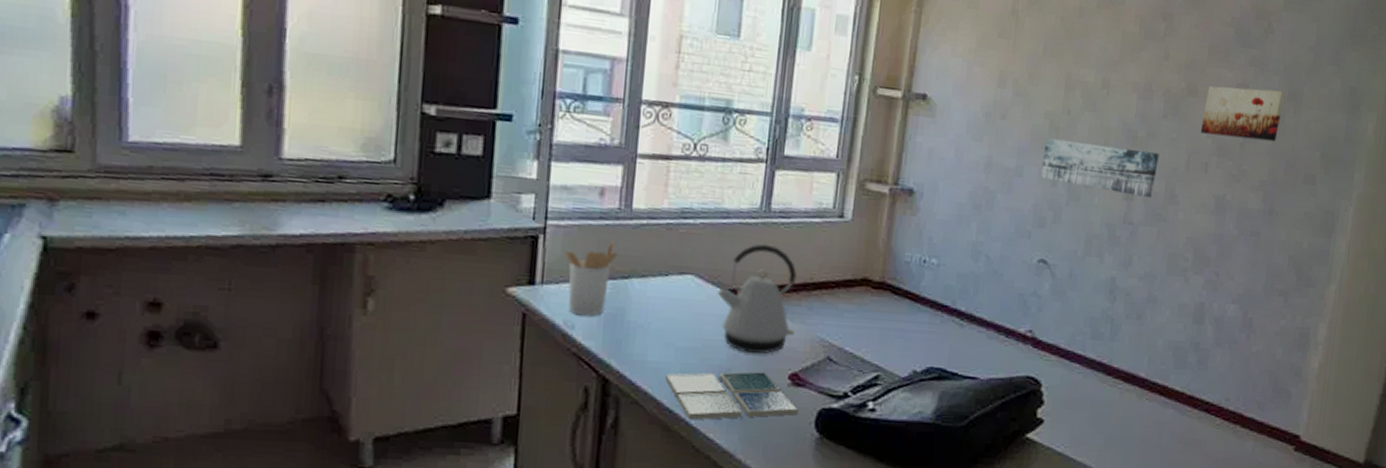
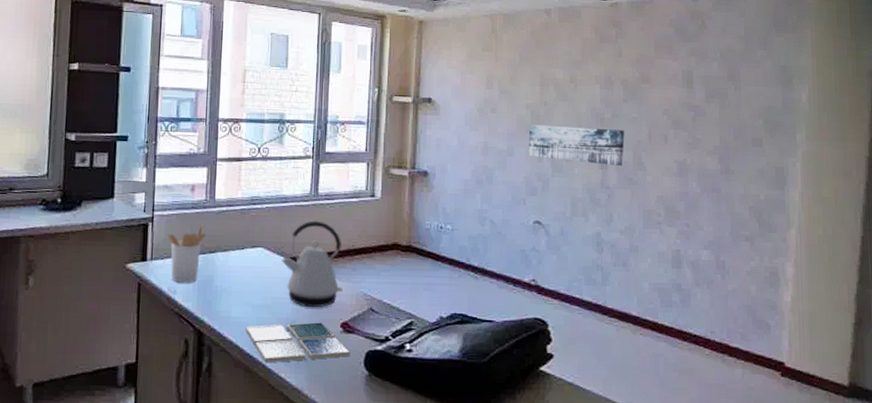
wall art: present [1200,85,1286,142] -> none [656,73,725,114]

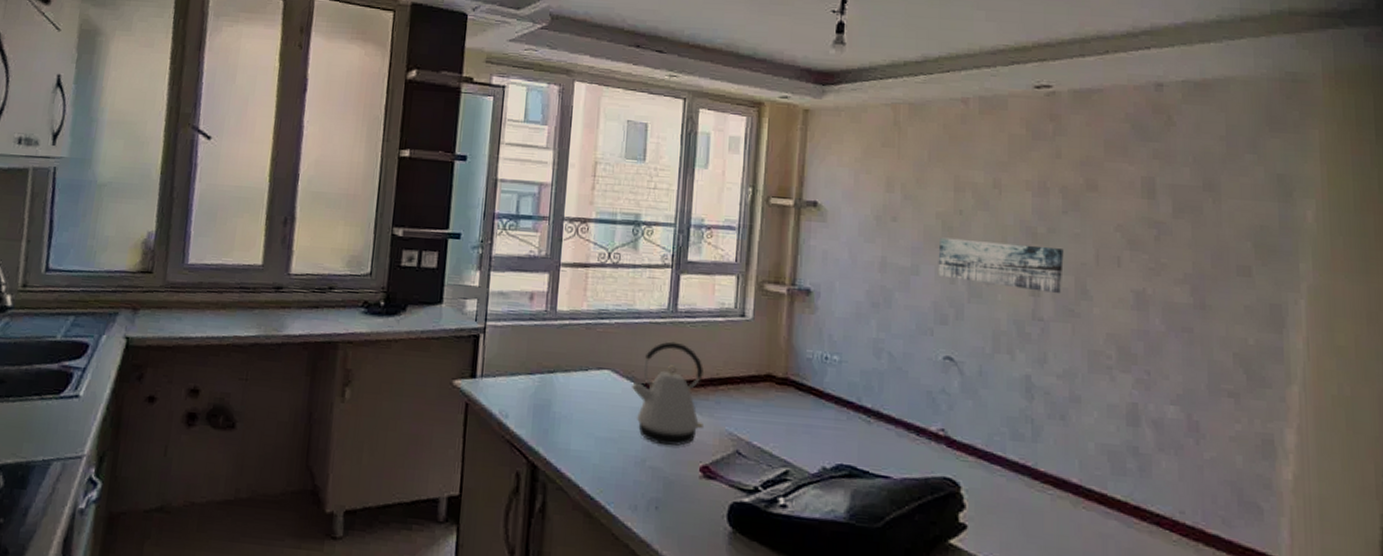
utensil holder: present [166,224,206,283] -> none [499,339,545,407]
drink coaster: present [246,322,351,363] -> none [587,462,711,508]

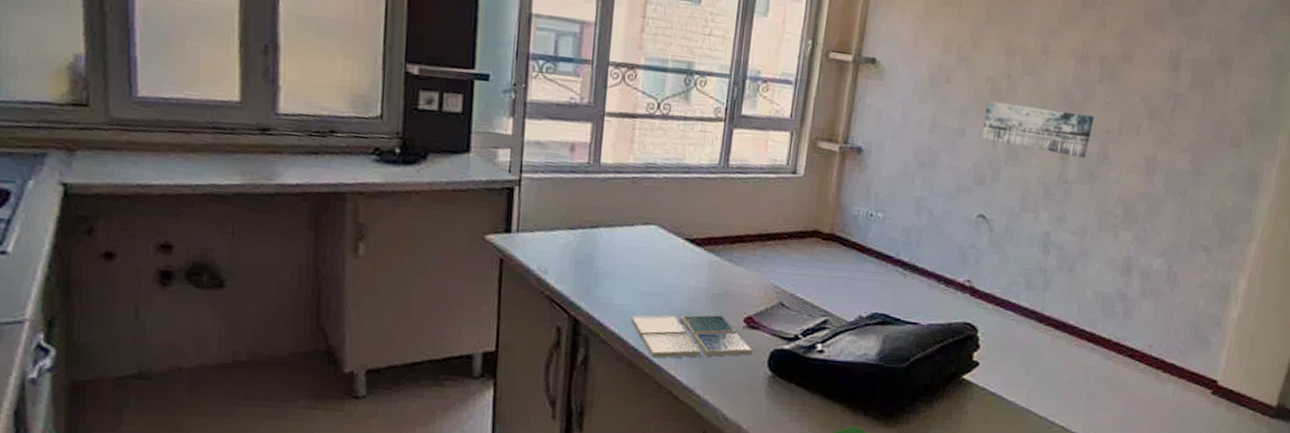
drink coaster: none [587,462,711,508] -> present [631,315,753,358]
kettle: present [632,341,705,446] -> none [679,197,753,299]

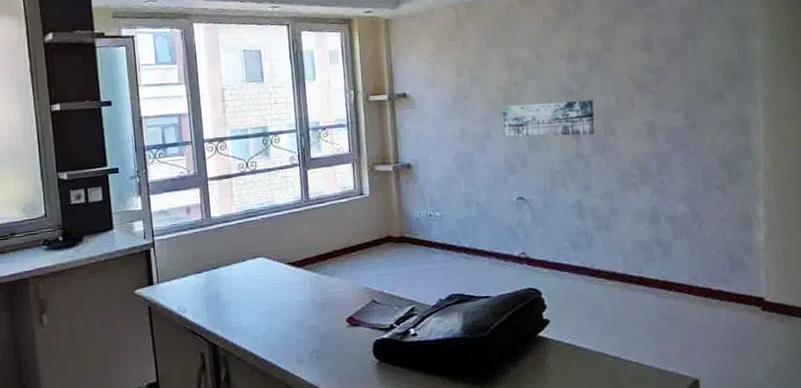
drink coaster: present [631,315,753,358] -> none [257,320,359,365]

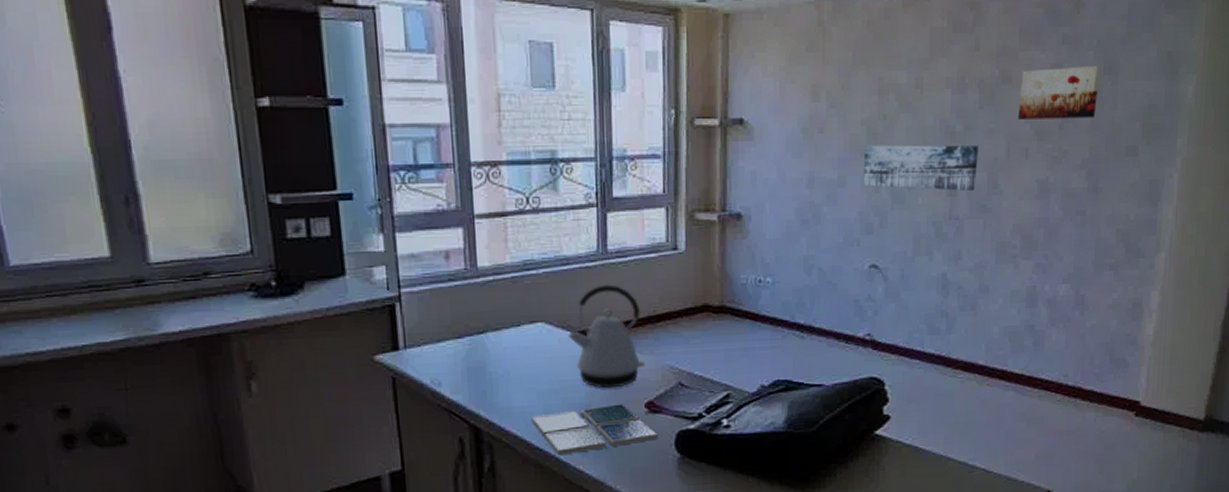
drink coaster: none [257,320,359,365] -> present [531,404,659,456]
kettle: none [283,224,345,308] -> present [568,284,646,389]
wall art: none [619,32,684,78] -> present [1017,65,1101,120]

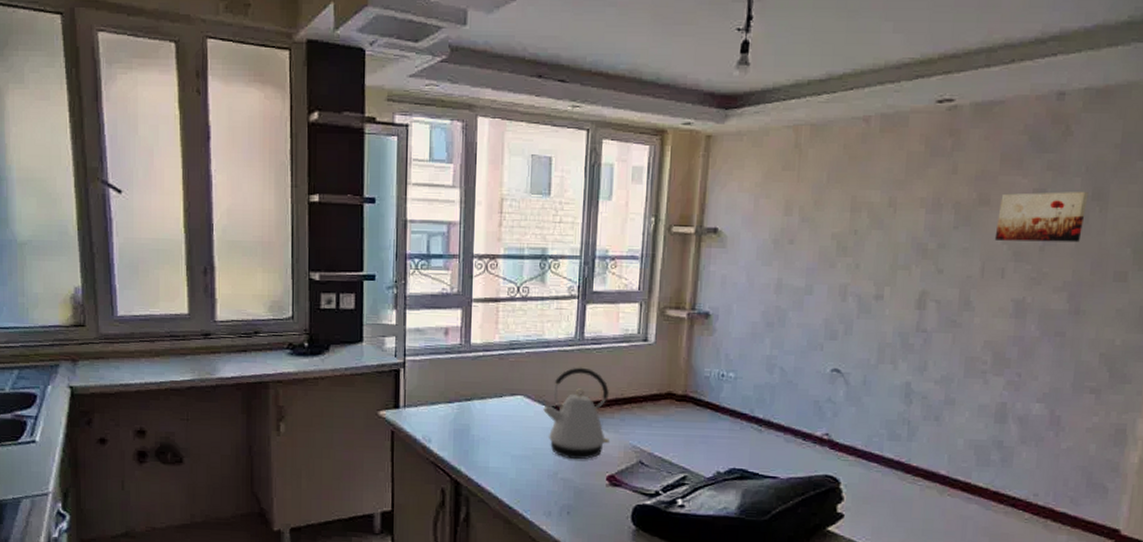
drink coaster: present [531,404,659,456] -> none [505,474,617,515]
wall art: present [863,145,979,191] -> none [830,257,951,305]

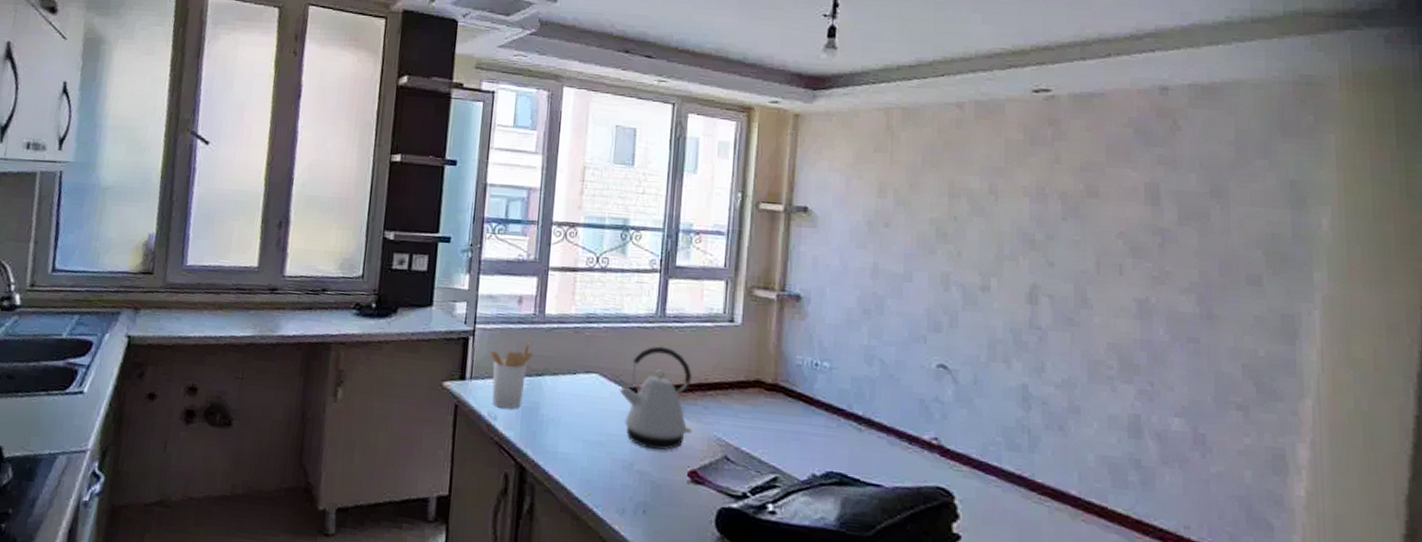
utensil holder: none [419,370,462,432] -> present [488,342,533,409]
wall art: present [994,191,1089,243] -> none [1108,186,1207,241]

